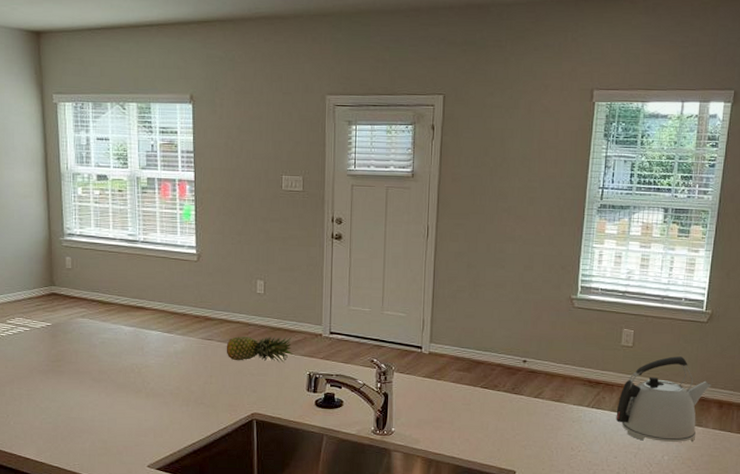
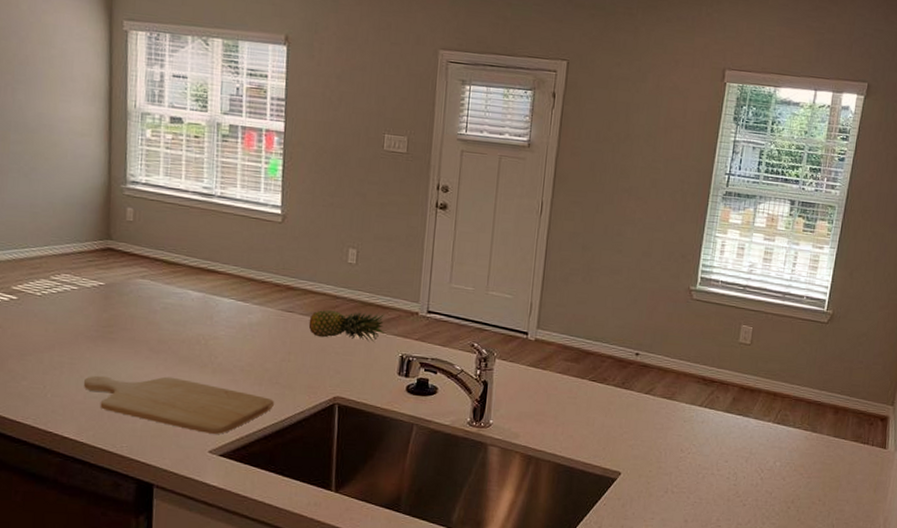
chopping board: none [40,402,201,451] -> present [84,375,275,434]
kettle: present [616,356,711,442] -> none [729,357,828,449]

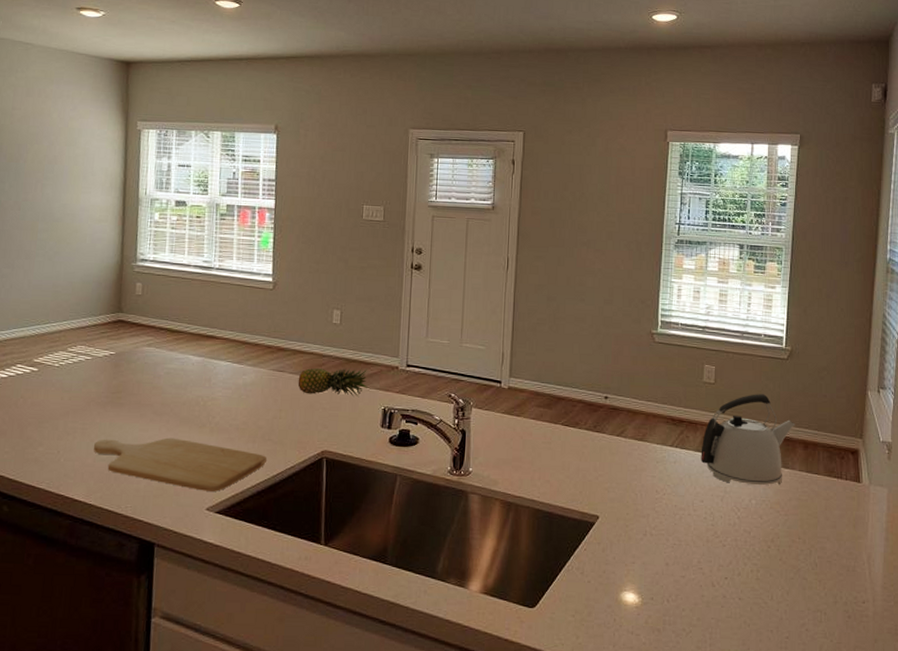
kettle: none [729,357,828,449] -> present [700,394,795,485]

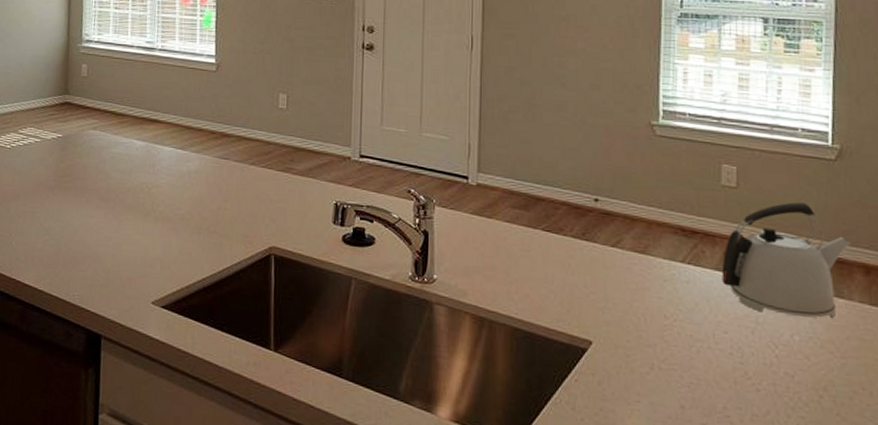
chopping board: present [94,437,268,492] -> none [43,223,213,285]
fruit: present [298,367,368,396] -> none [243,156,318,189]

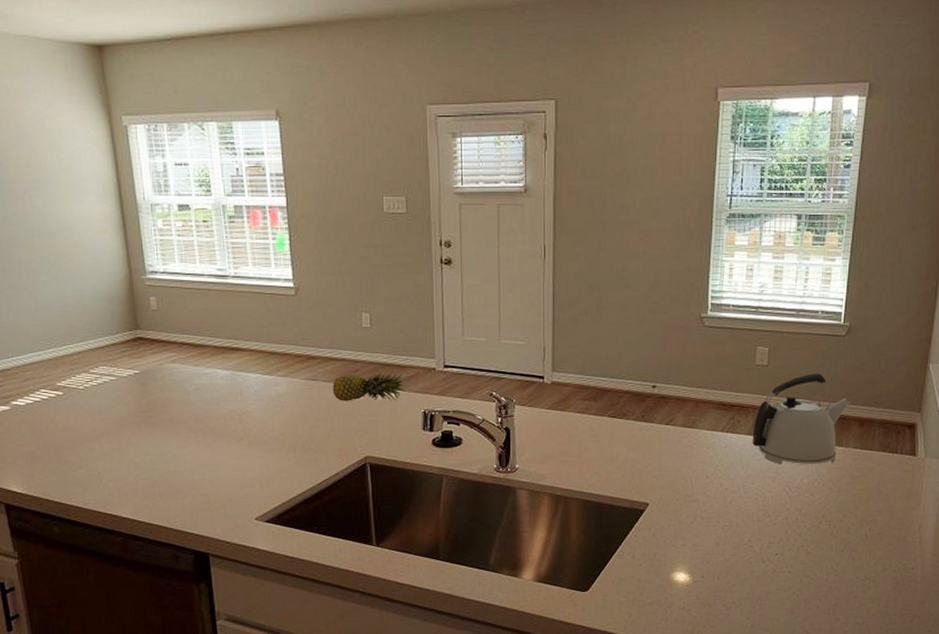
fruit: none [243,156,318,189] -> present [332,372,406,402]

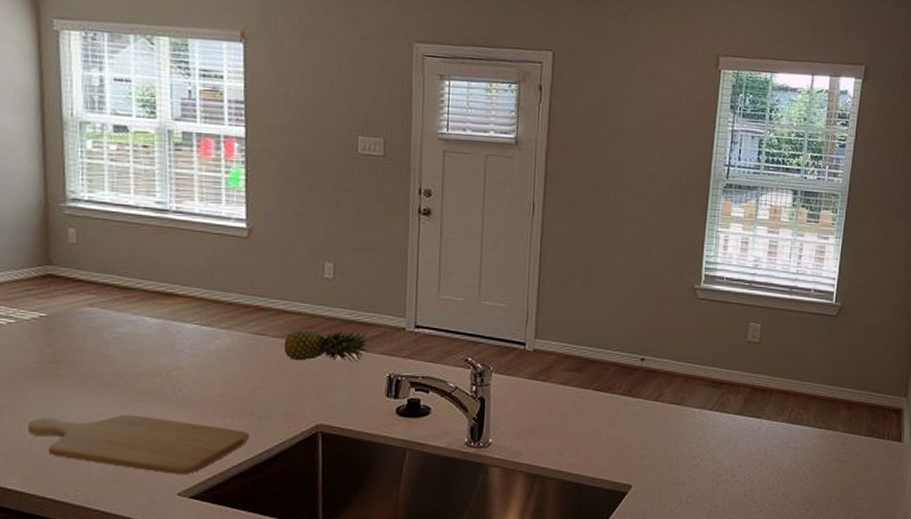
chopping board: none [134,453,311,502] -> present [28,414,250,474]
kettle: present [752,373,851,464] -> none [741,353,841,447]

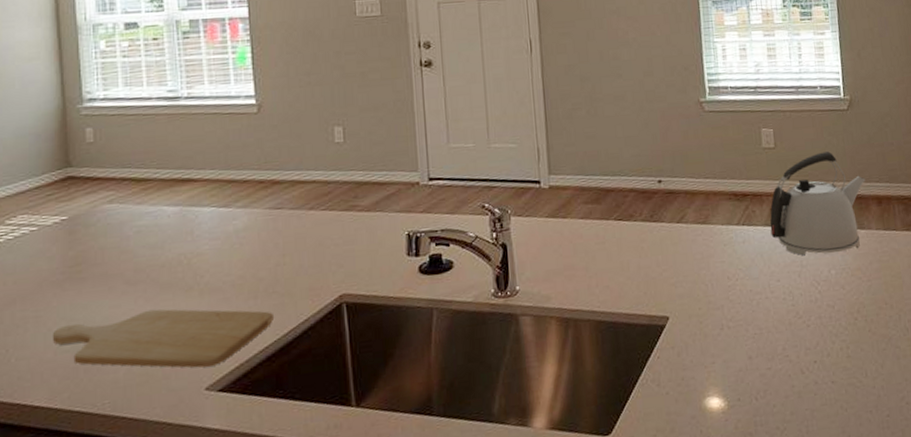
fruit: present [284,330,370,362] -> none [301,190,387,231]
kettle: none [741,353,841,447] -> present [769,151,866,256]

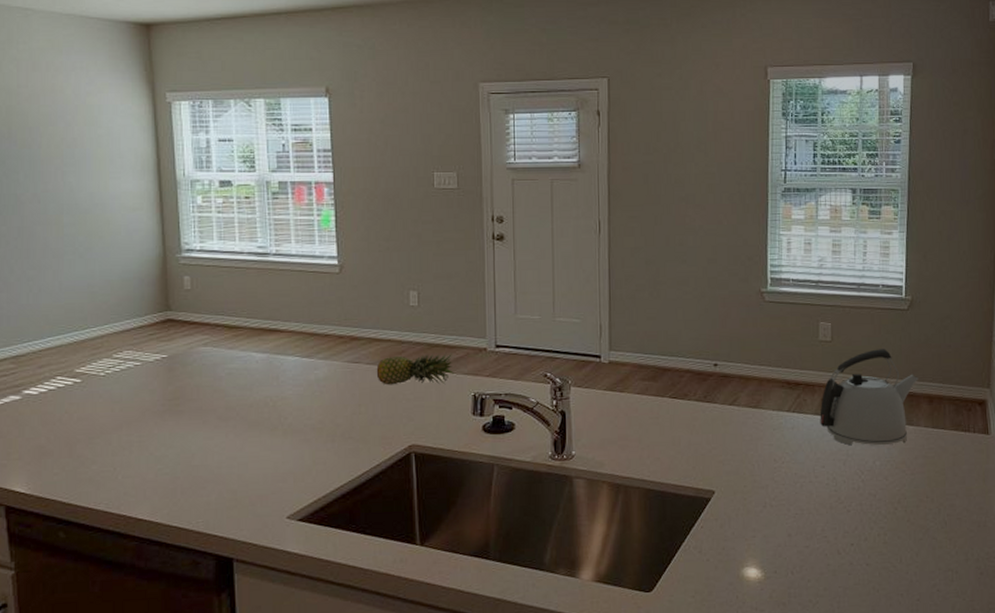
chopping board: present [53,309,275,368] -> none [155,444,350,499]
fruit: none [301,190,387,231] -> present [376,352,455,385]

